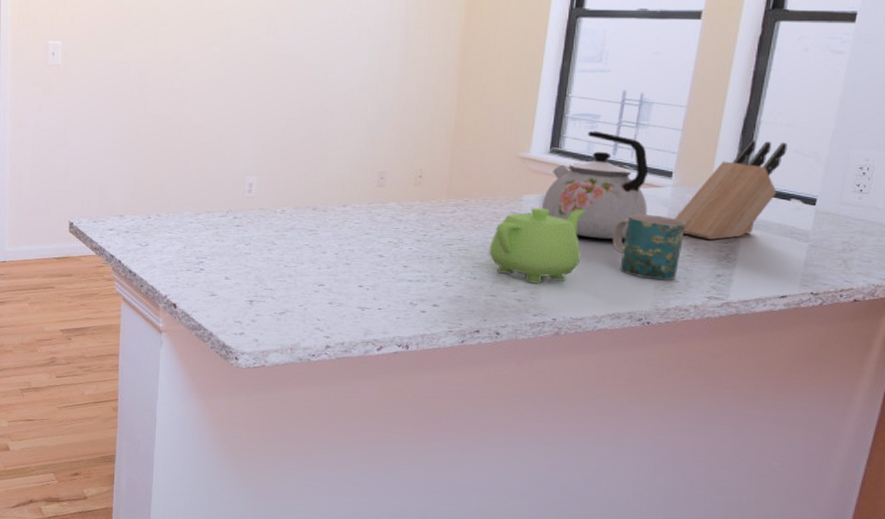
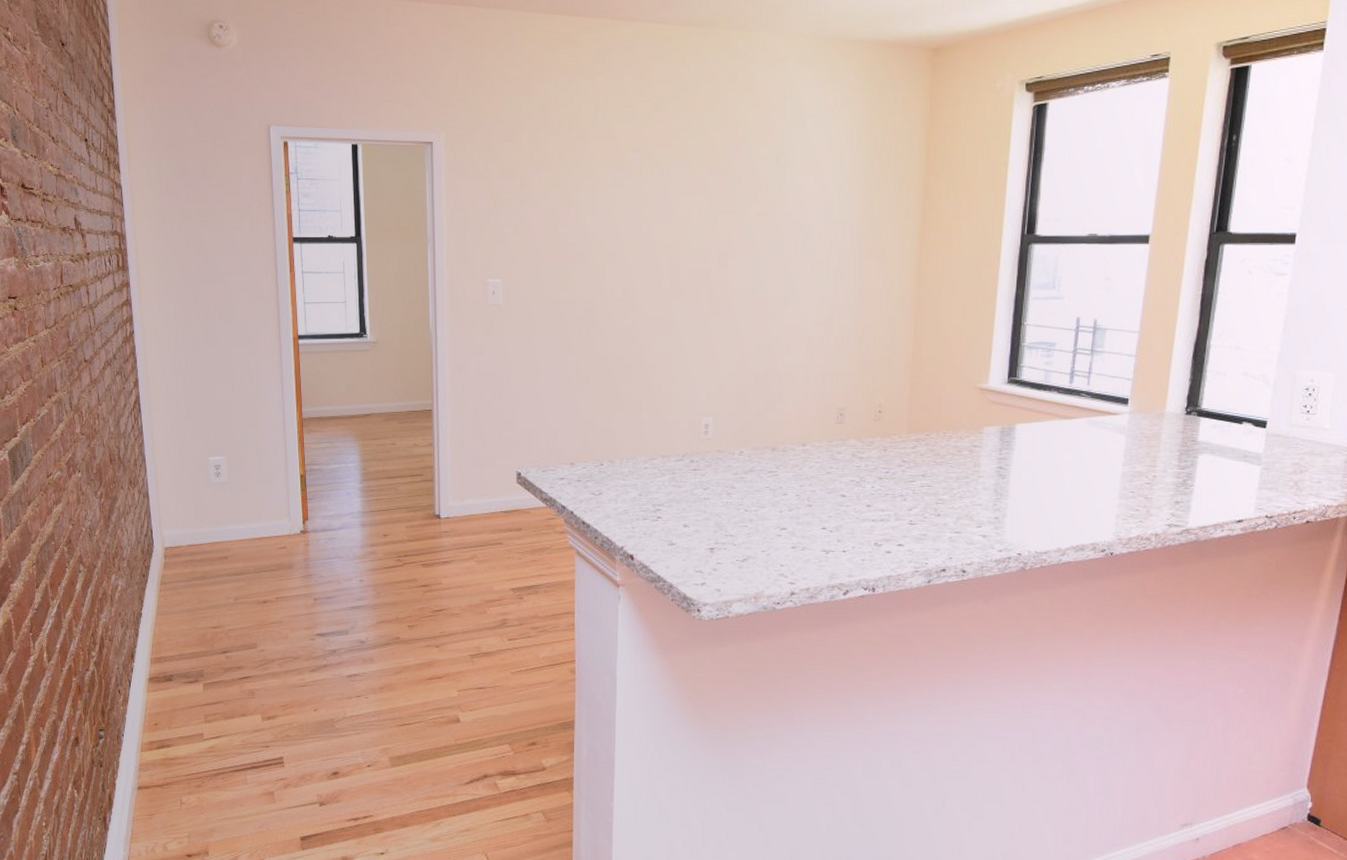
teapot: present [489,208,586,284] -> none [952,439,1046,518]
kettle: present [541,131,648,240] -> none [1002,359,1105,470]
mug: present [612,213,686,281] -> none [1072,442,1144,510]
knife block: present [674,140,788,240] -> none [1132,364,1237,466]

